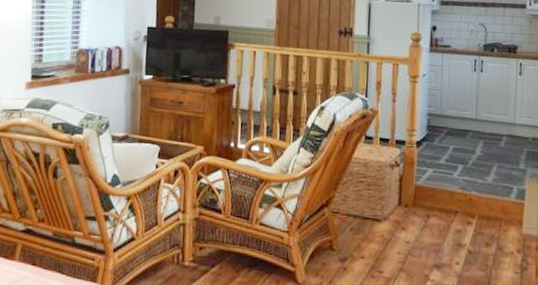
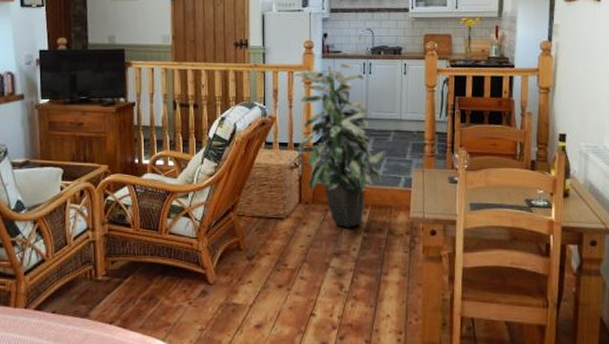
indoor plant: none [399,58,499,238] -> present [294,63,388,227]

